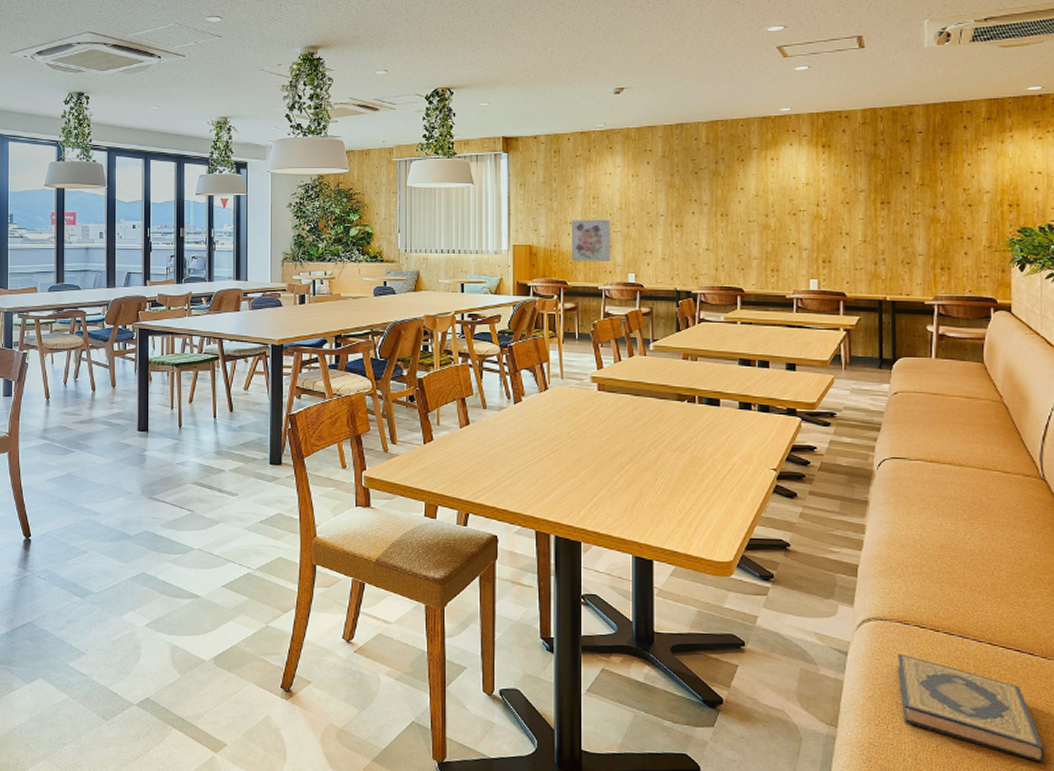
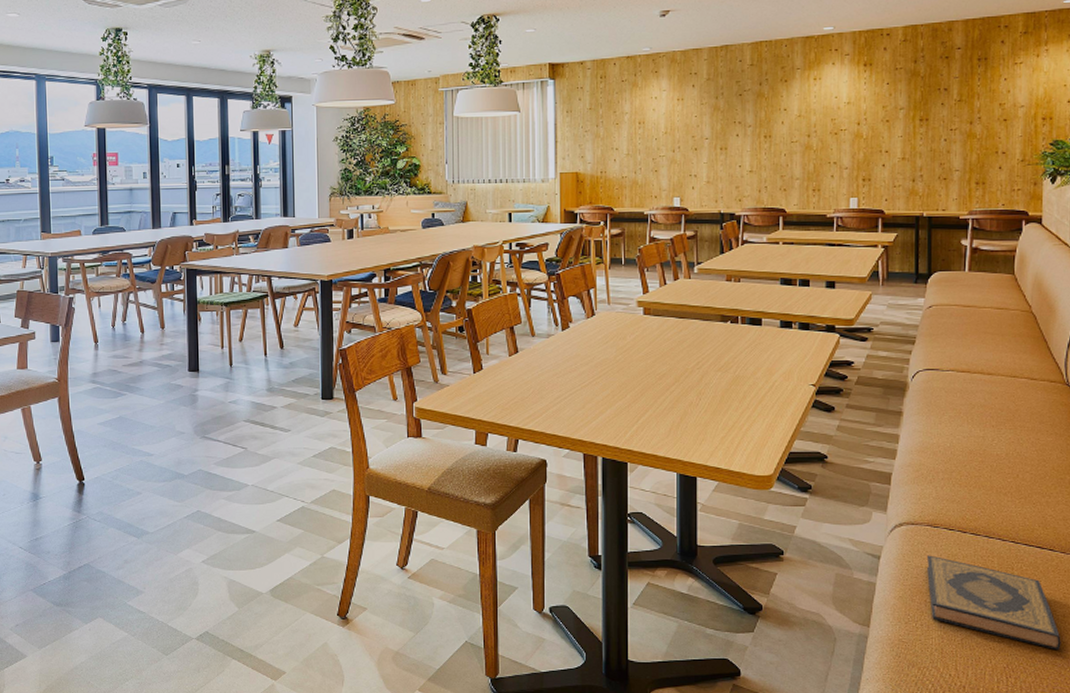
wall art: present [571,219,611,261] -> none [617,144,657,187]

